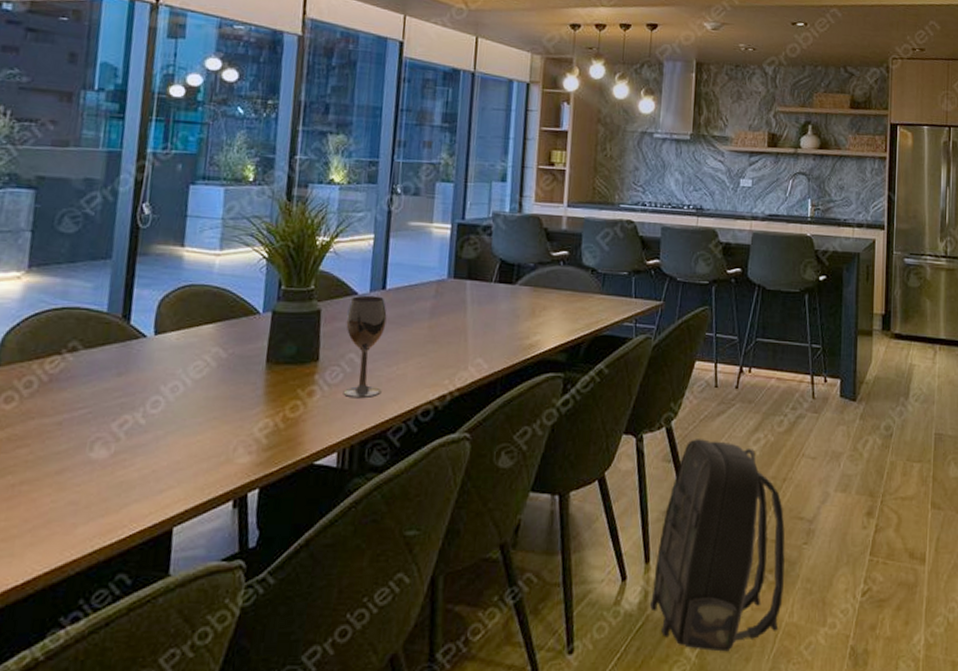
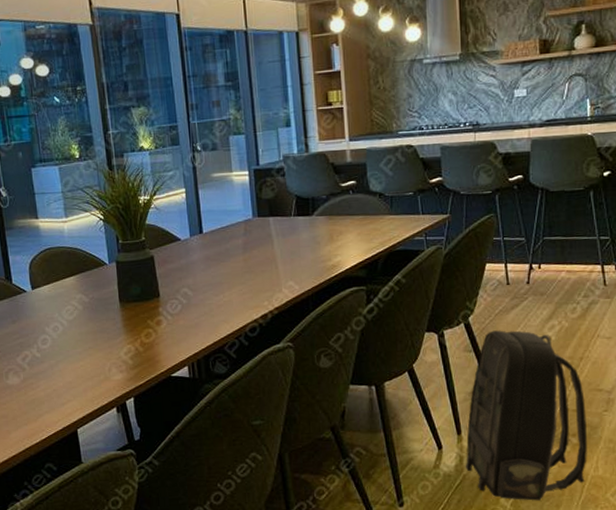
wine glass: present [343,295,387,399] -> none [175,239,213,323]

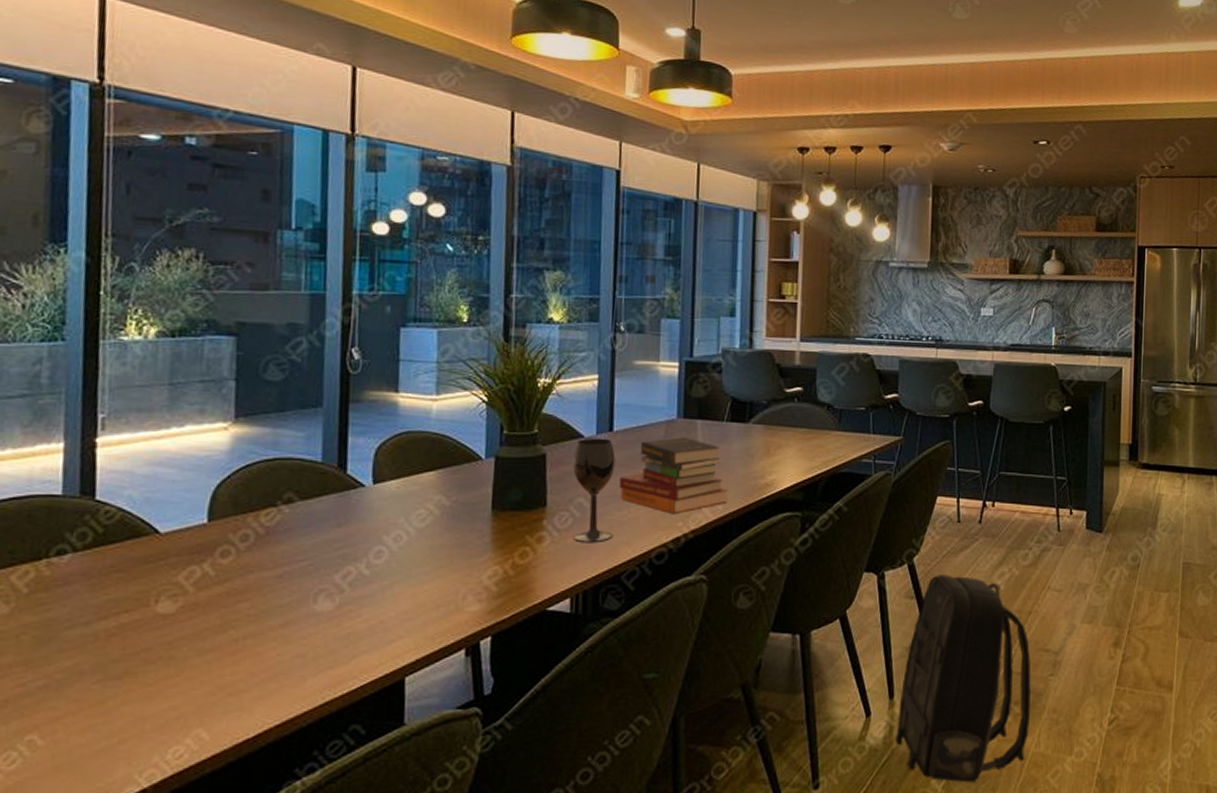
wine glass: none [175,239,213,323] -> present [573,438,616,543]
books: none [212,232,302,296] -> present [618,437,728,515]

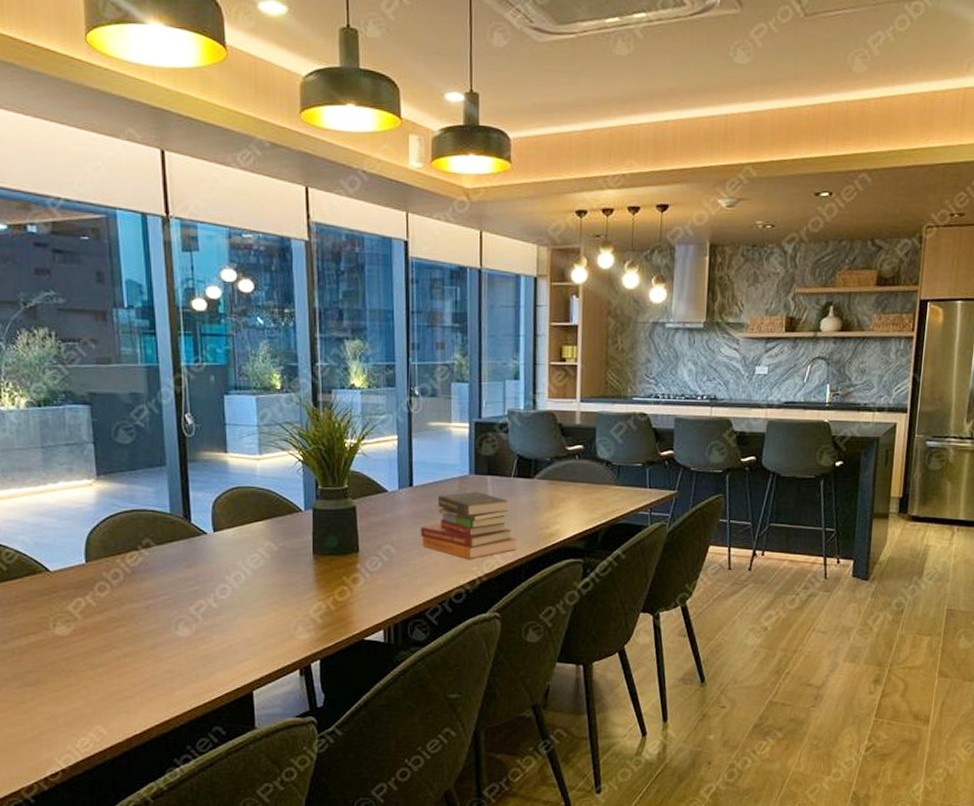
wine glass: present [573,438,616,543] -> none [380,492,416,584]
backpack: present [894,575,1031,783] -> none [667,616,794,794]

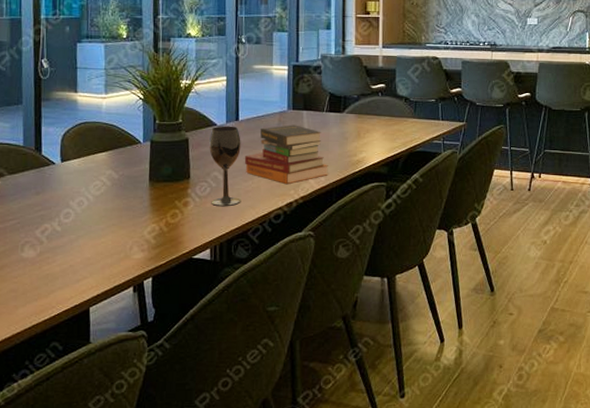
wine glass: none [380,492,416,584] -> present [209,126,241,207]

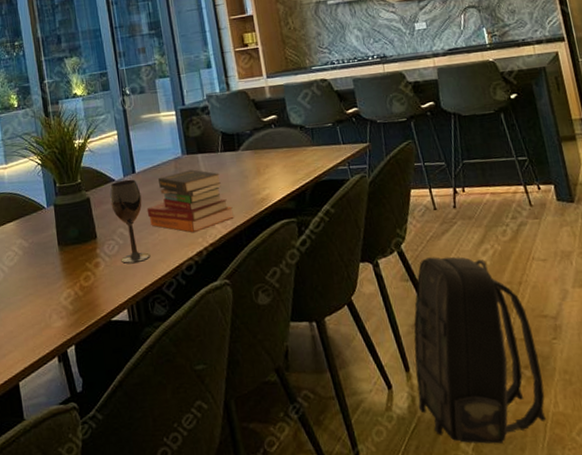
backpack: none [463,232,573,395] -> present [414,256,547,444]

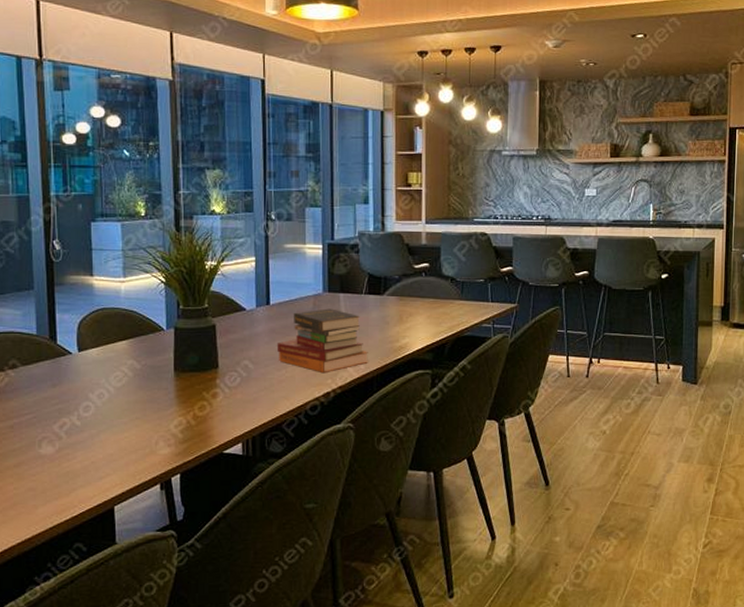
wine glass: present [109,179,150,264] -> none [238,310,273,398]
backpack: present [414,256,547,444] -> none [516,421,634,595]

